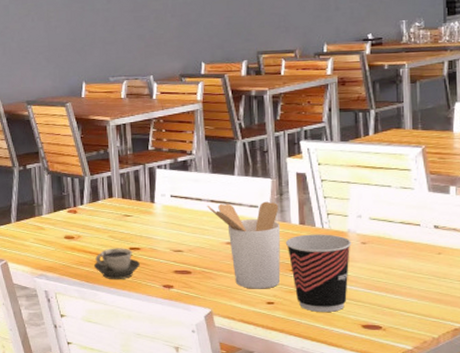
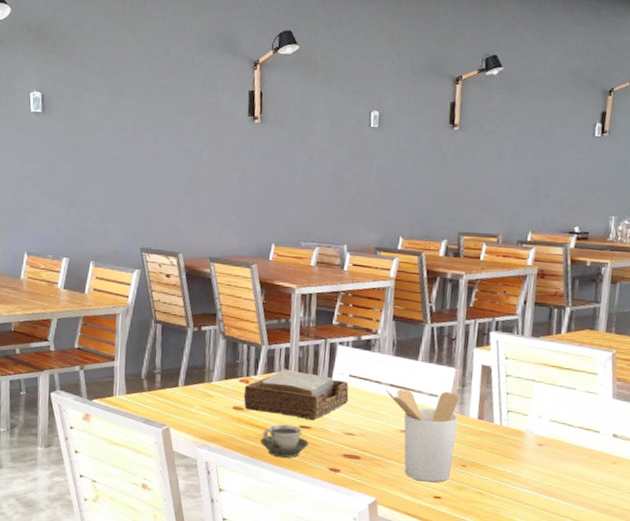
napkin holder: none [73,196,173,241] -> present [243,369,349,420]
cup: present [285,234,351,312] -> none [460,430,528,513]

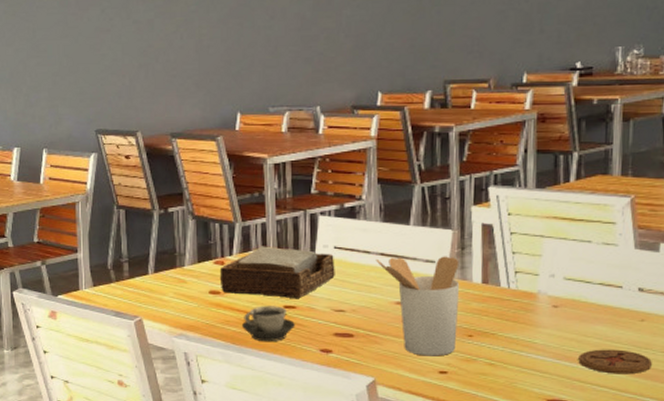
coaster: none [556,486,620,511] -> present [578,349,652,375]

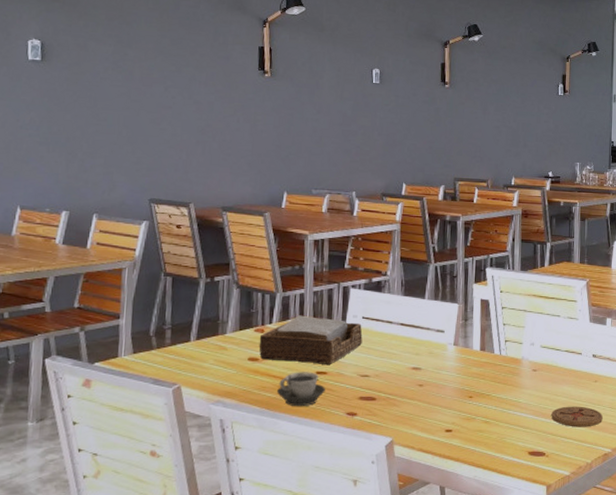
utensil holder: present [376,256,460,356] -> none [397,326,464,416]

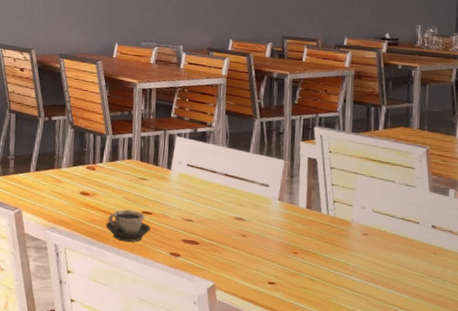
napkin holder: present [259,315,363,364] -> none [90,157,187,206]
coaster: present [551,406,603,427] -> none [383,274,442,300]

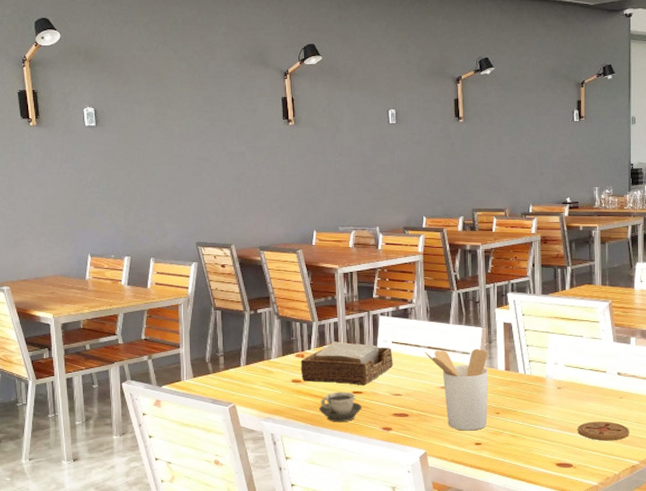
napkin holder: none [90,157,187,206] -> present [300,341,393,385]
utensil holder: none [220,178,289,269] -> present [424,348,489,431]
coaster: none [383,274,442,300] -> present [577,421,629,441]

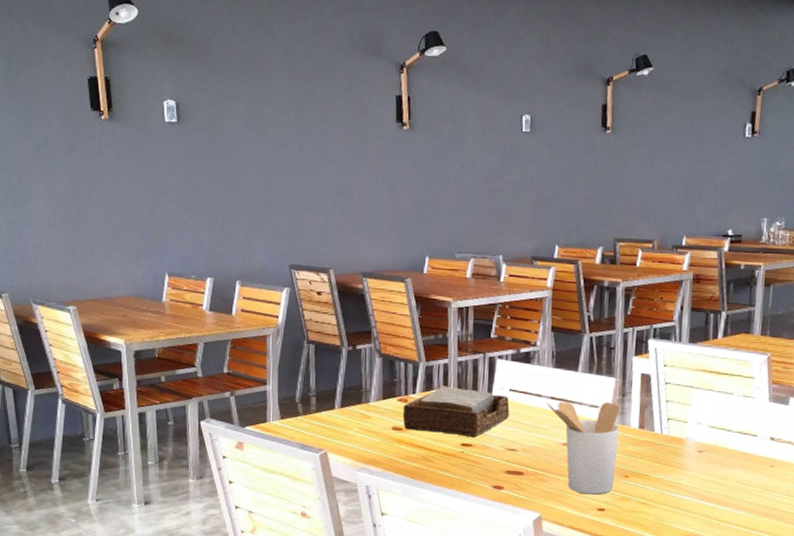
cup: present [318,392,362,423] -> none [421,443,471,478]
coaster: present [577,421,629,441] -> none [717,491,778,515]

